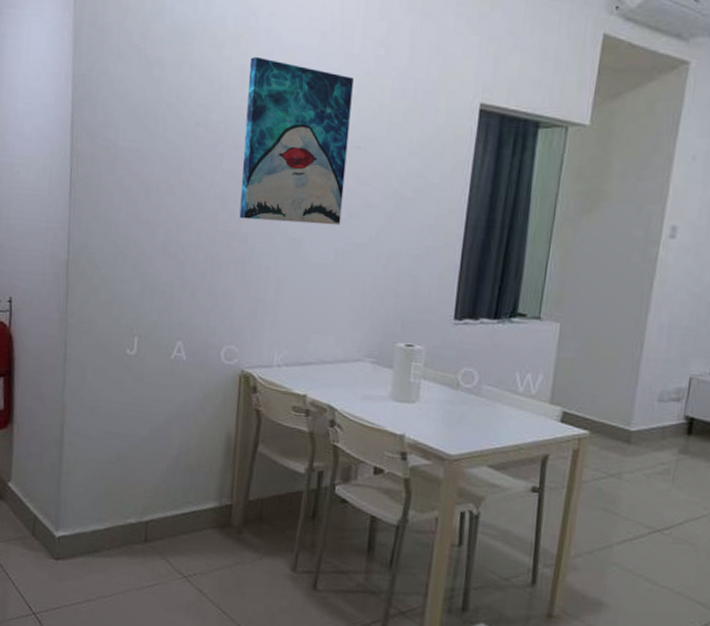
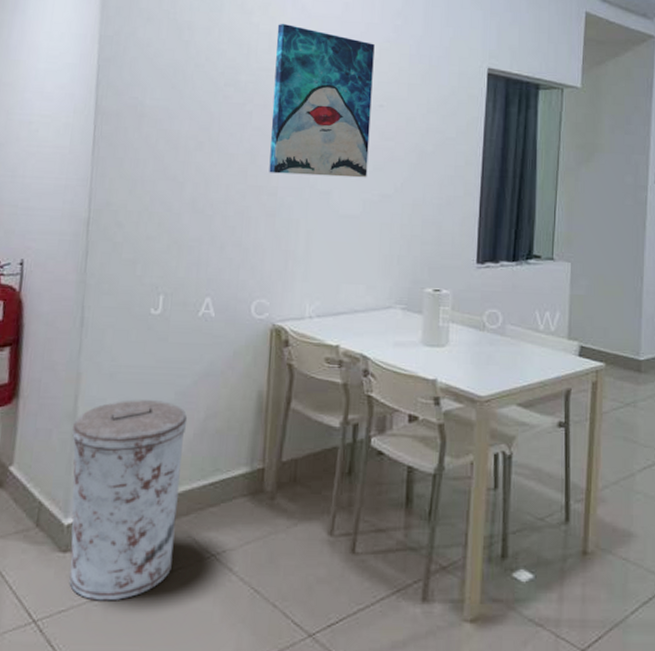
trash can: none [60,432,162,605] -> present [69,400,188,601]

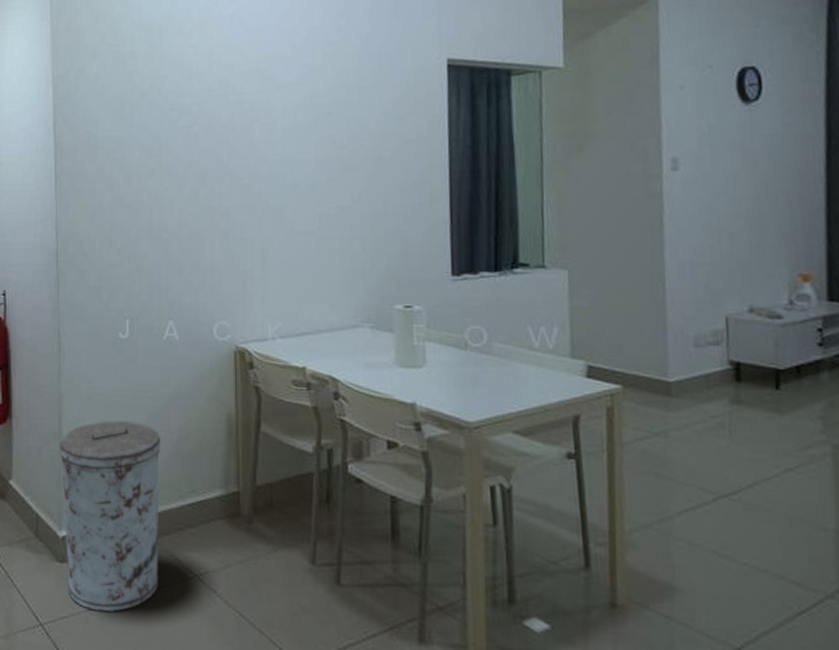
wall art: present [269,23,375,178] -> none [216,40,321,194]

